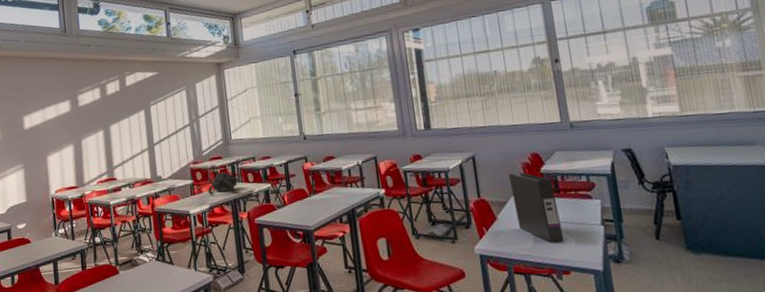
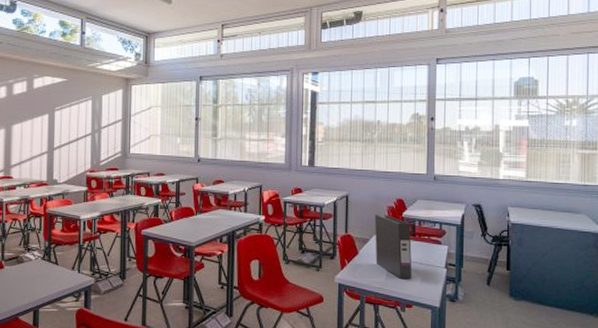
backpack: present [208,171,238,195] -> none [100,183,130,204]

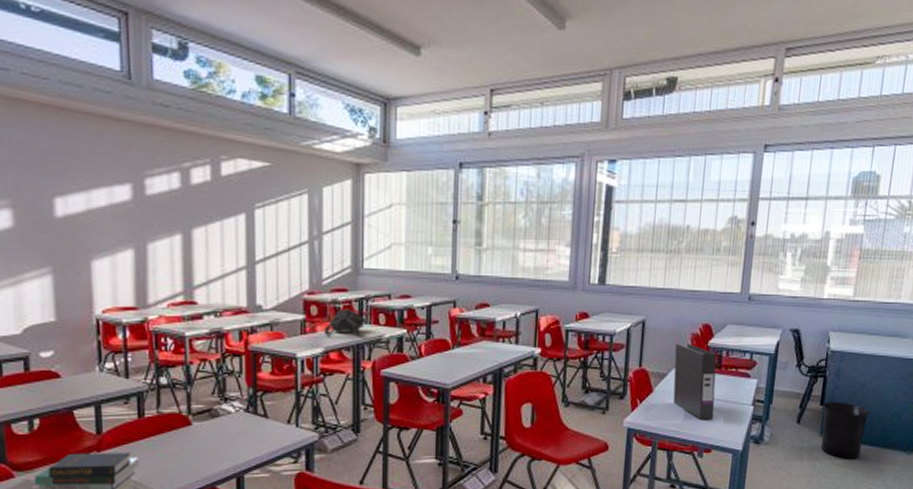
backpack: none [100,183,130,204] -> present [324,308,365,337]
waste bin: none [509,267,554,320] -> present [821,402,870,459]

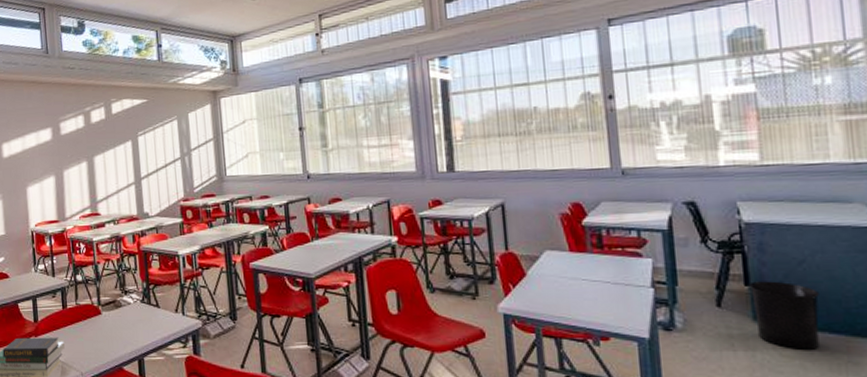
backpack: present [324,308,365,337] -> none [199,210,232,236]
binder: present [672,344,717,421] -> none [542,224,605,305]

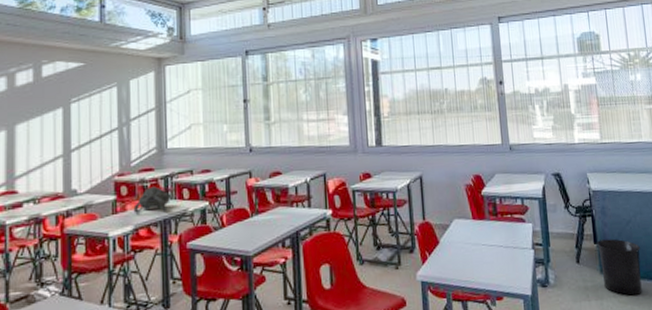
backpack: none [199,210,232,236] -> present [133,186,170,215]

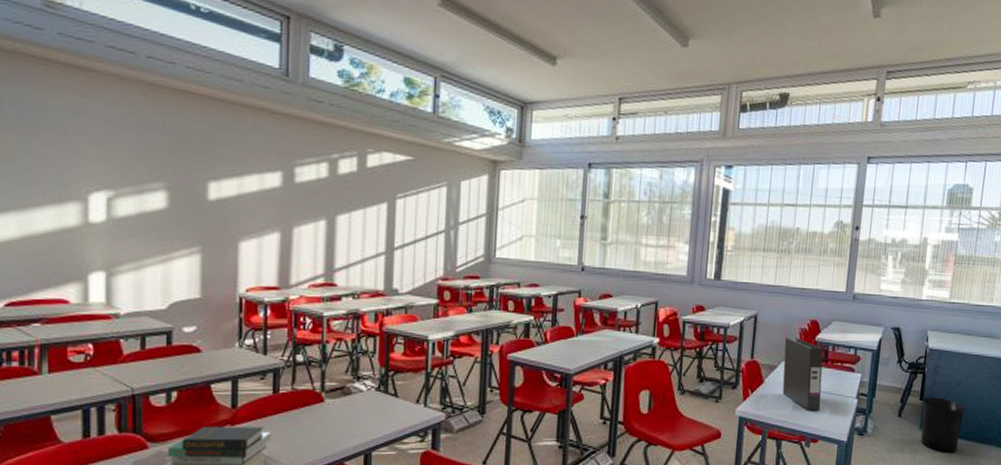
backpack: present [133,186,170,215] -> none [455,294,494,322]
binder: none [452,195,499,268] -> present [782,338,824,412]

